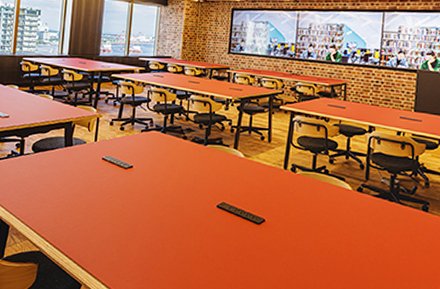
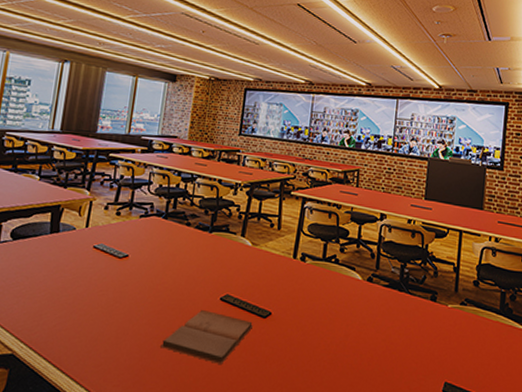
book: none [165,216,249,266] -> present [160,310,254,364]

